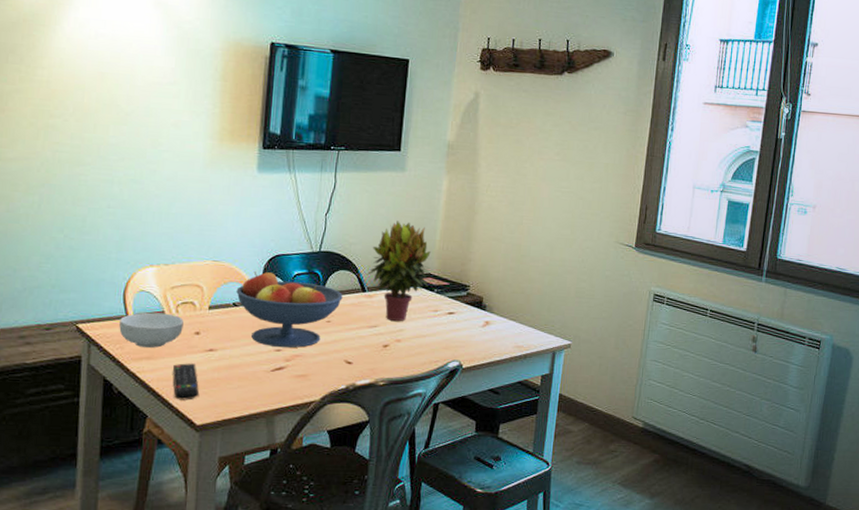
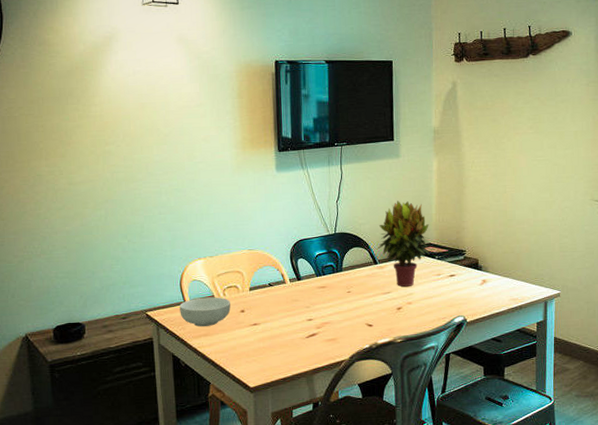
remote control: present [173,363,200,400] -> none [226,336,250,368]
fruit bowl: present [236,271,343,348] -> none [270,255,359,318]

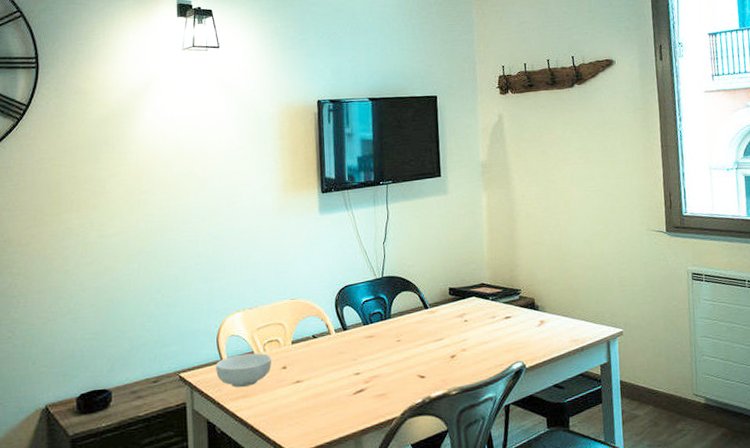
potted plant: present [376,201,431,287] -> none [426,239,484,332]

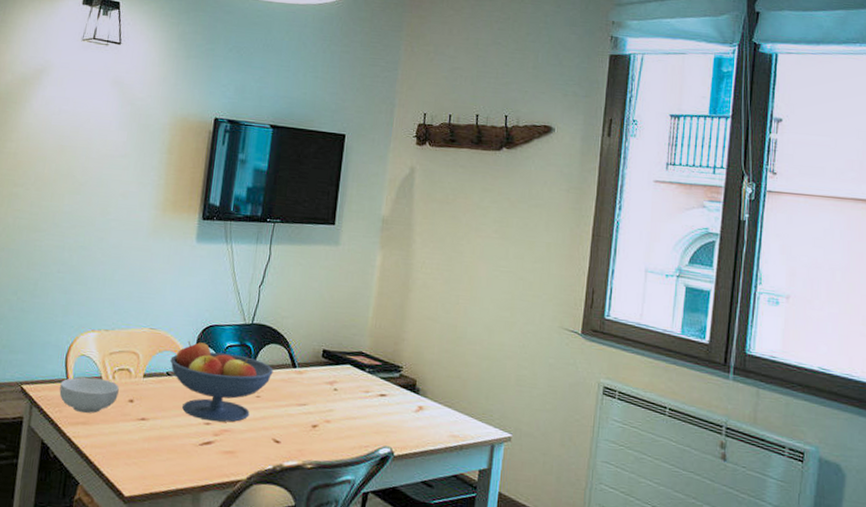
fruit bowl: none [314,302,408,371] -> present [170,341,273,422]

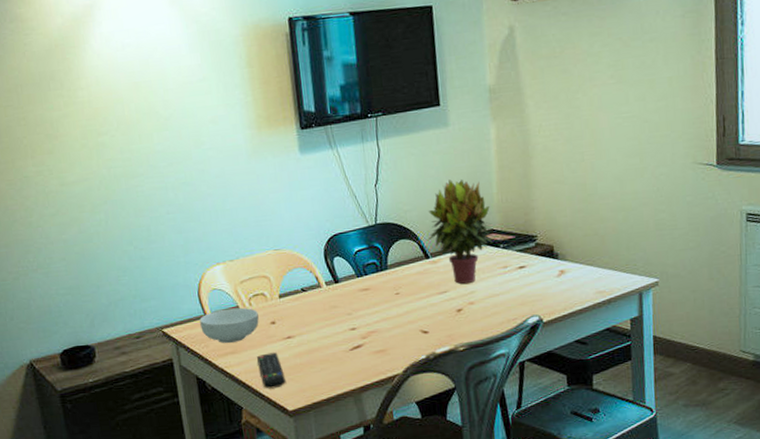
remote control: none [105,431,130,470] -> present [257,352,287,389]
fruit bowl: present [170,341,273,422] -> none [302,253,407,326]
potted plant: none [297,295,363,401] -> present [427,180,493,284]

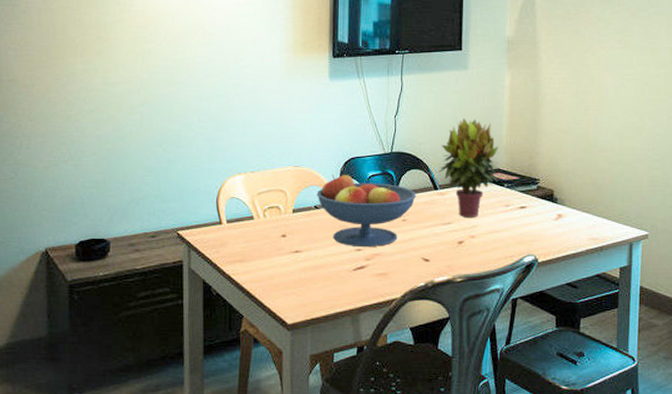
cereal bowl: present [200,307,259,343] -> none [214,218,271,251]
remote control: present [257,352,287,389] -> none [264,265,289,301]
fruit bowl: none [302,253,407,326] -> present [317,175,416,248]

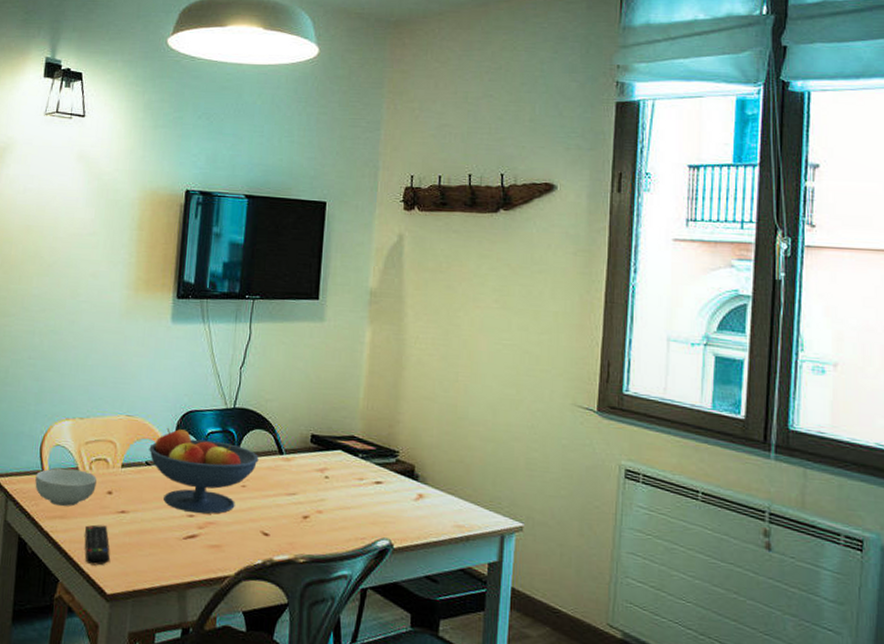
cereal bowl: none [214,218,271,251] -> present [35,468,97,506]
remote control: none [264,265,289,301] -> present [85,524,111,566]
potted plant: present [437,118,500,217] -> none [283,376,354,490]

